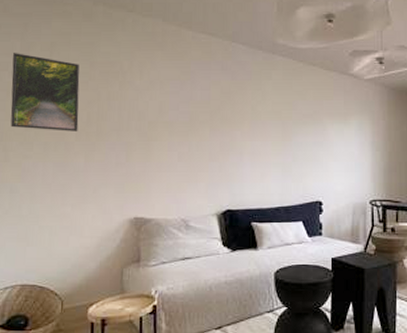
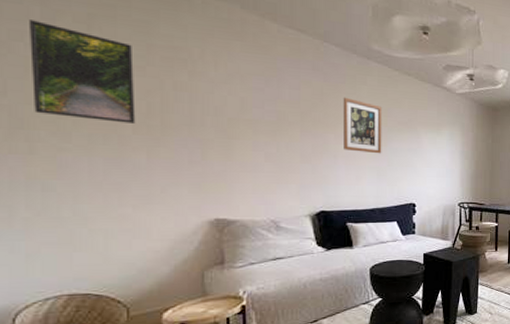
wall art: none [249,93,287,149] -> present [343,97,382,154]

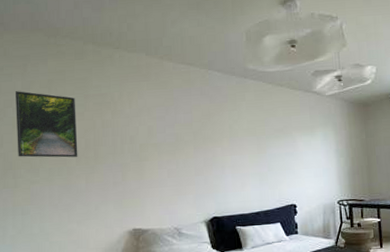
wall art: present [343,97,382,154] -> none [226,114,262,161]

